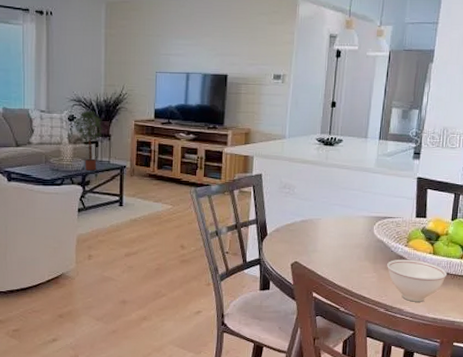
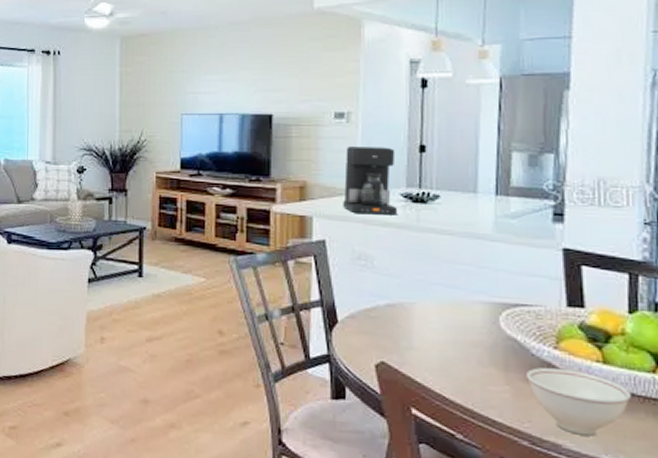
potted tree: present [72,110,104,171] -> none [82,161,120,233]
coffee maker: none [276,102,315,155] -> present [343,146,398,215]

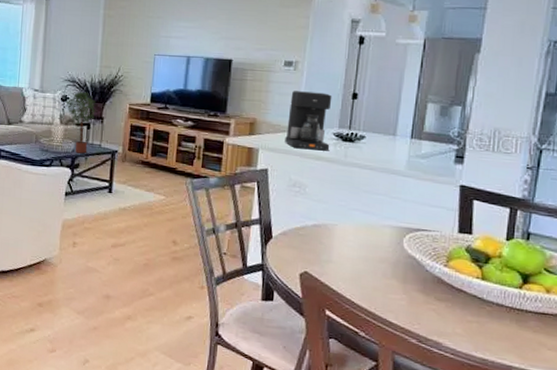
potted tree: none [82,161,120,233] -> present [65,91,97,154]
bowl: present [527,367,632,436] -> none [420,281,502,337]

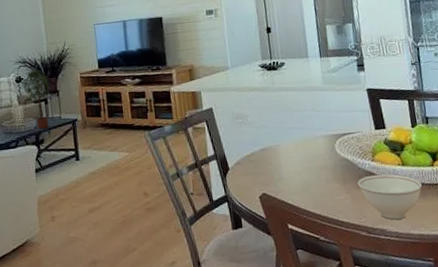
coffee maker: present [285,91,332,151] -> none [217,32,259,85]
bowl: none [420,281,502,337] -> present [357,174,423,220]

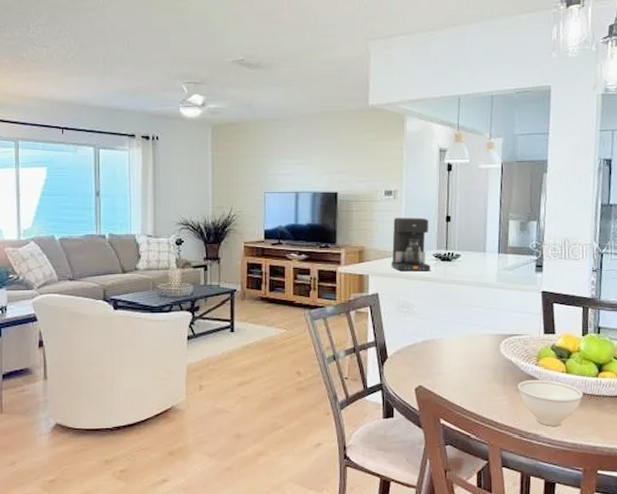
potted tree: present [20,69,52,129] -> none [180,234,213,296]
coffee maker: none [217,32,259,85] -> present [391,218,431,272]

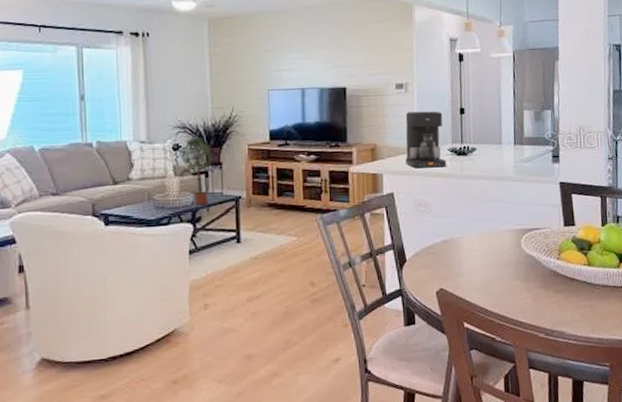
potted tree: none [180,234,213,296] -> present [178,137,214,205]
bowl: present [518,379,584,426] -> none [540,273,606,322]

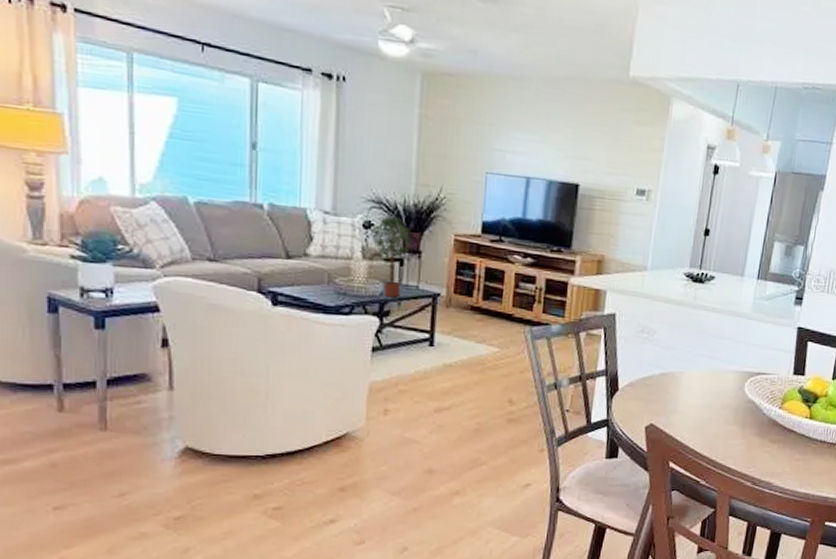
coffee maker: present [405,111,447,169] -> none [634,224,685,293]

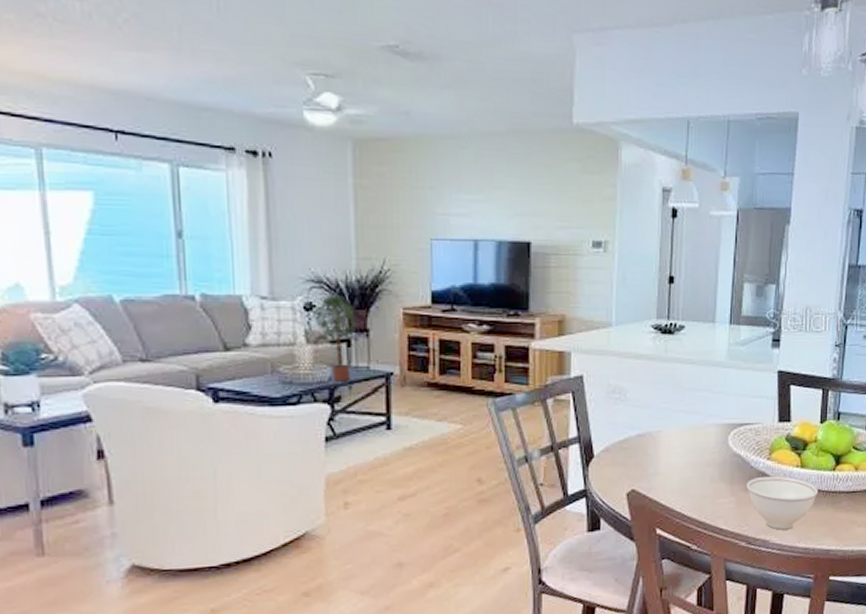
bowl: none [757,423,824,475] -> present [747,475,819,530]

